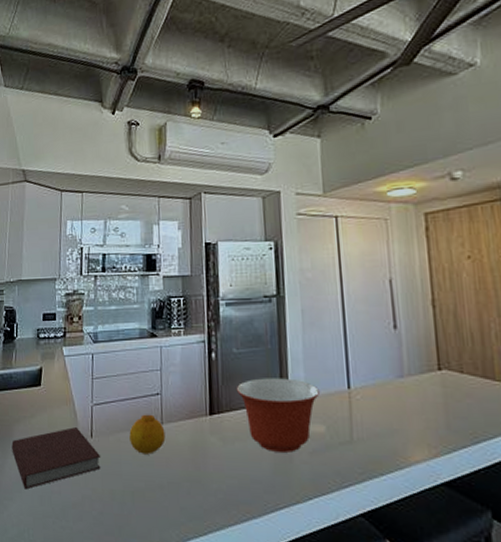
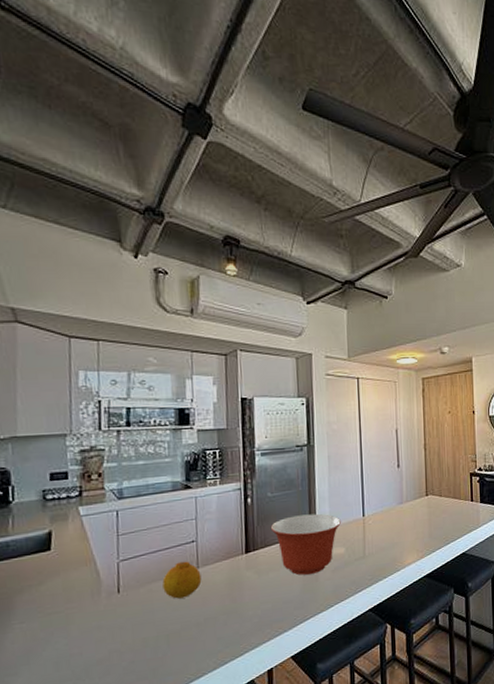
notebook: present [11,426,101,490] -> none [12,585,131,660]

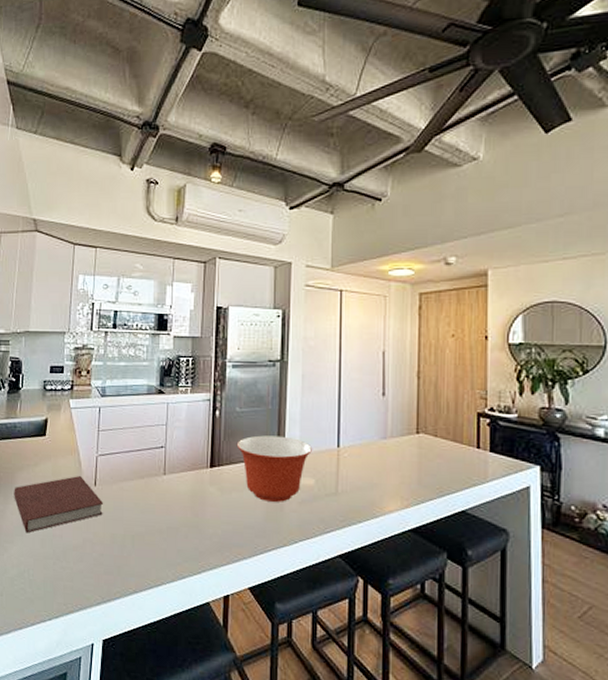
notebook: none [12,585,131,660] -> present [14,475,104,533]
fruit: present [162,561,202,599] -> none [132,465,167,502]

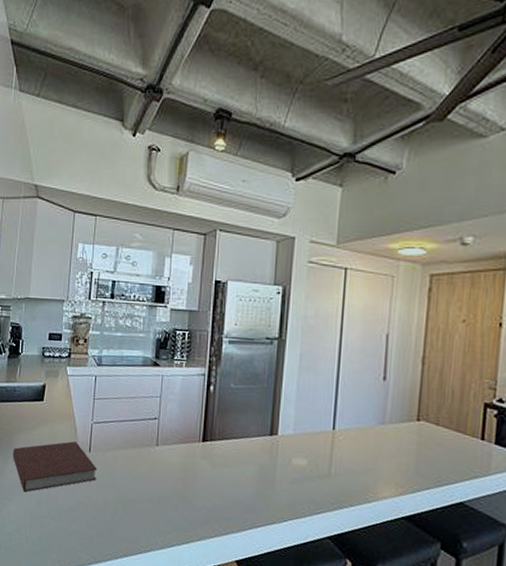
mixing bowl: present [236,435,312,502] -> none [229,413,306,481]

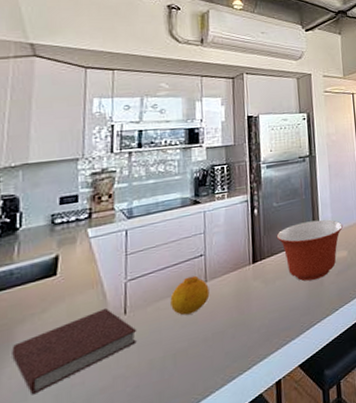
fruit: none [125,435,159,472] -> present [170,275,210,316]
mixing bowl: none [229,413,306,481] -> present [276,219,343,282]

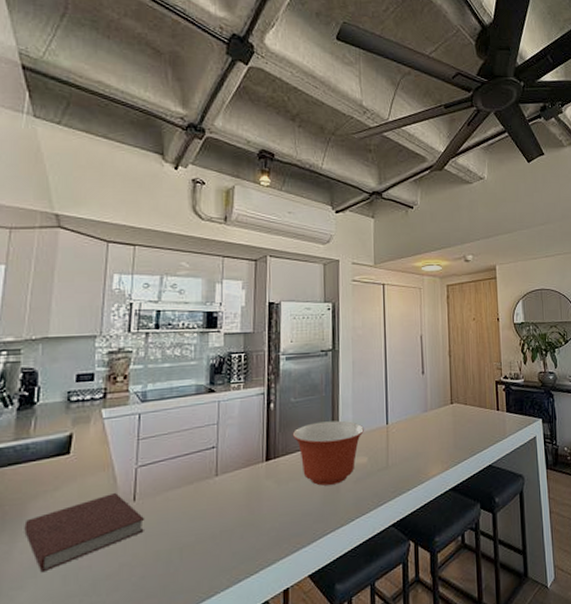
fruit: present [170,275,210,316] -> none [180,468,220,509]

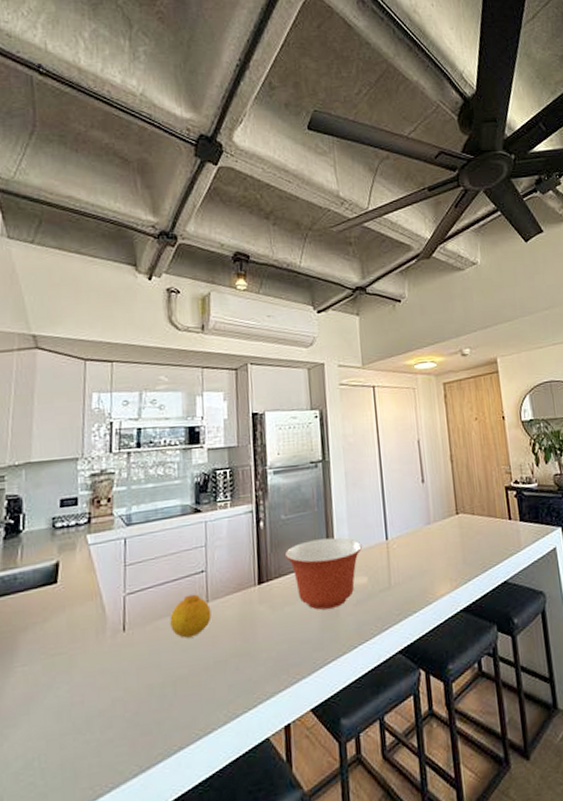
notebook: present [24,492,145,573] -> none [15,622,136,710]
fruit: none [180,468,220,509] -> present [170,594,212,638]

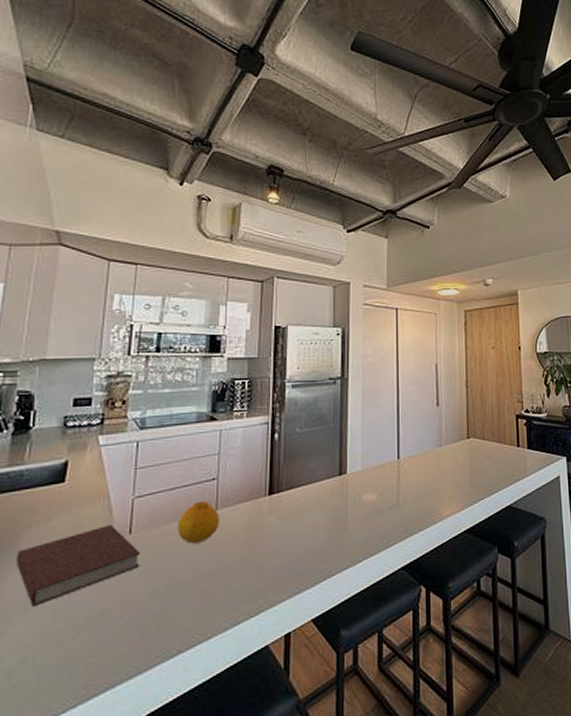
notebook: none [15,622,136,710] -> present [16,524,141,607]
mixing bowl: present [284,537,362,610] -> none [297,453,373,523]

